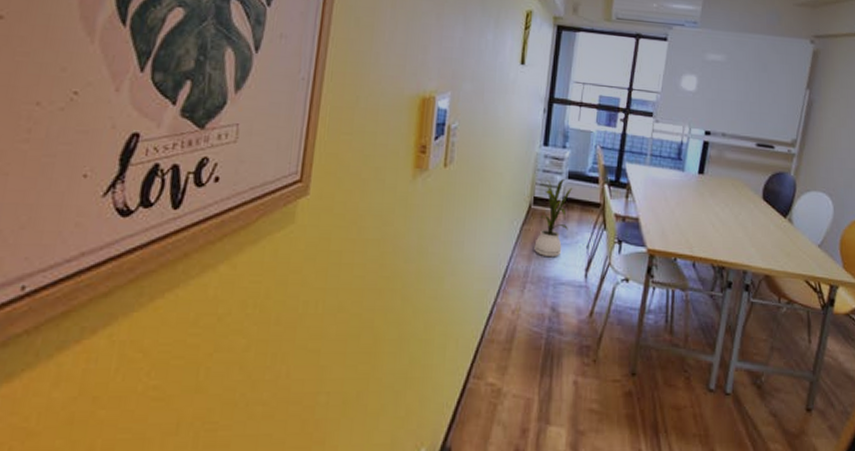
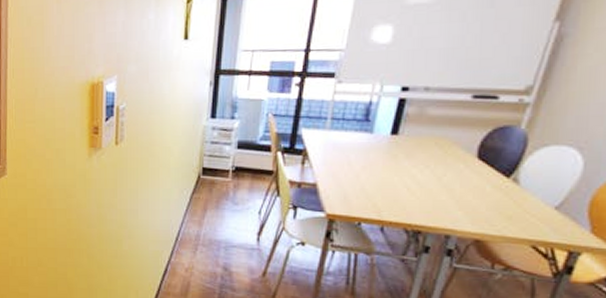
house plant: present [534,178,572,258] -> none [205,148,242,223]

